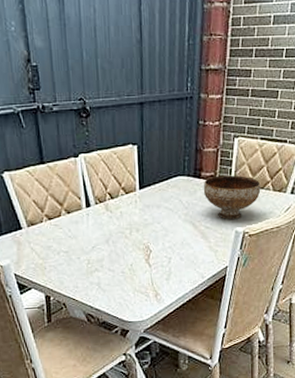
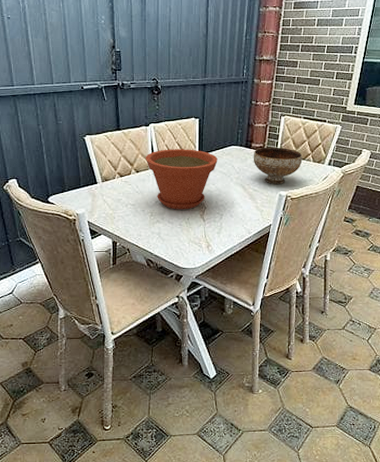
plant pot: none [76,182,162,255] -> present [145,149,218,210]

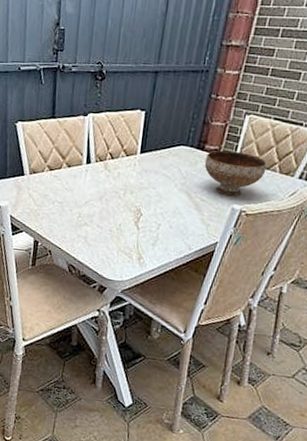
plant pot: present [145,149,218,210] -> none [79,143,162,215]

